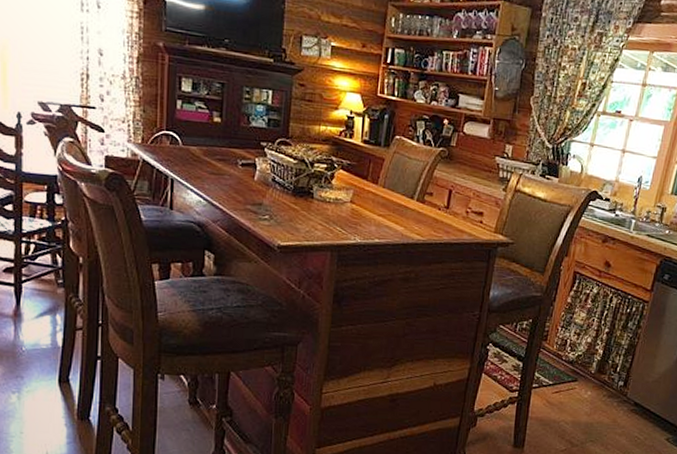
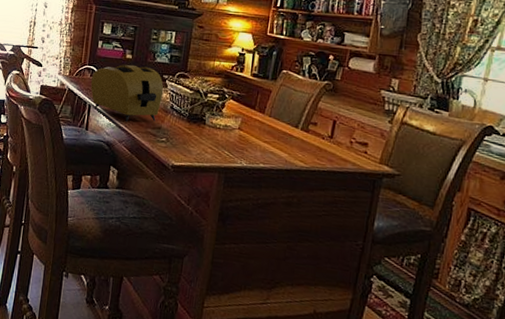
toaster: none [172,129,263,198] -> present [91,64,164,122]

